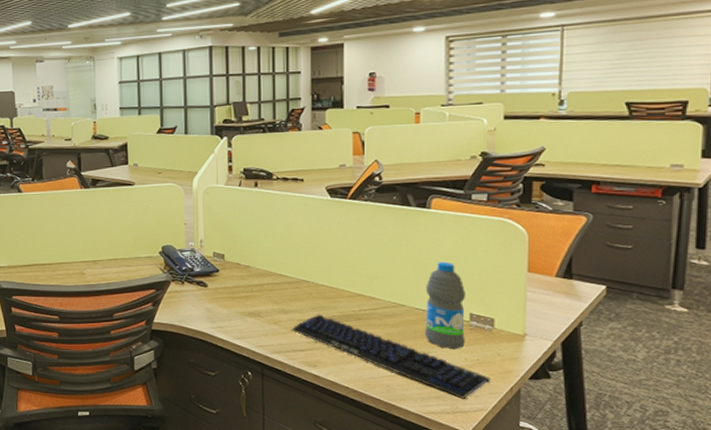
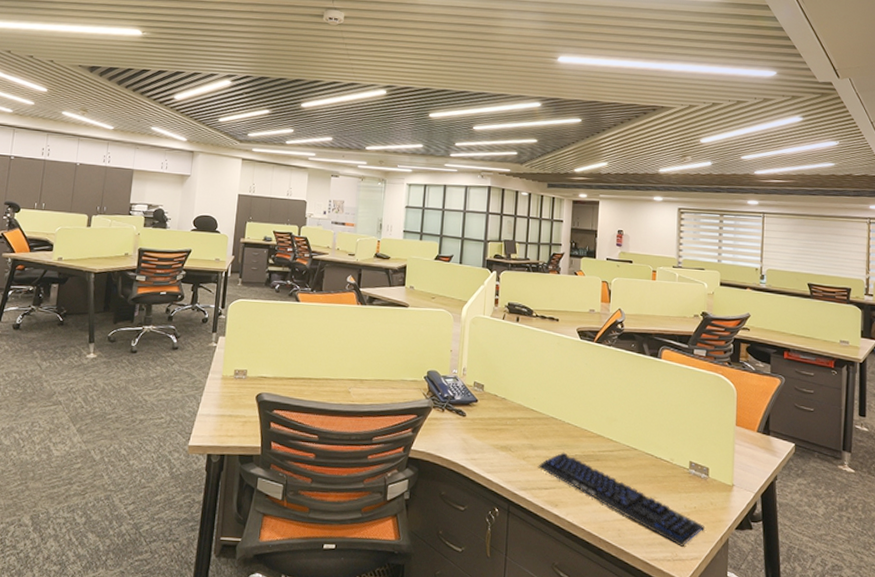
water bottle: present [424,262,466,350] -> none [652,409,687,496]

